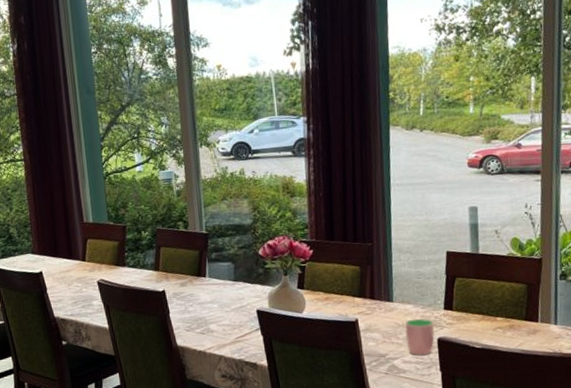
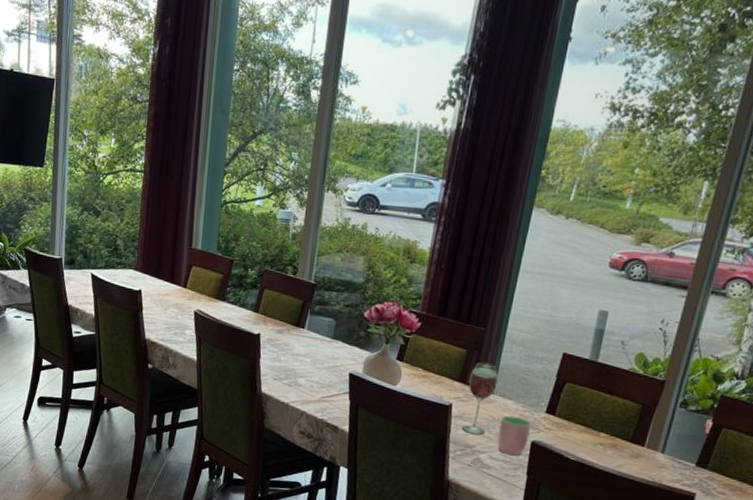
wineglass: none [368,274,395,343] -> present [462,362,498,435]

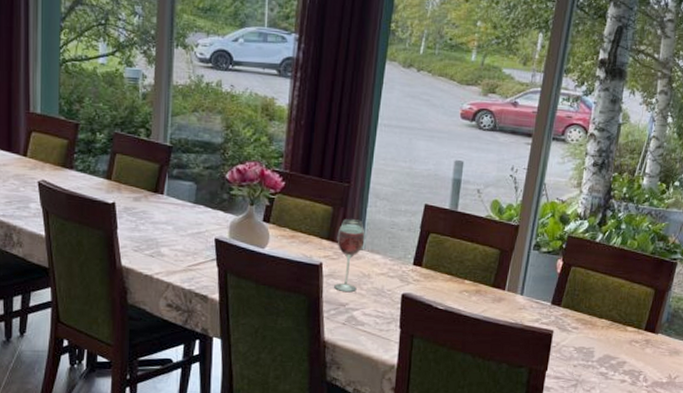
cup: present [497,415,532,456] -> none [369,270,401,310]

